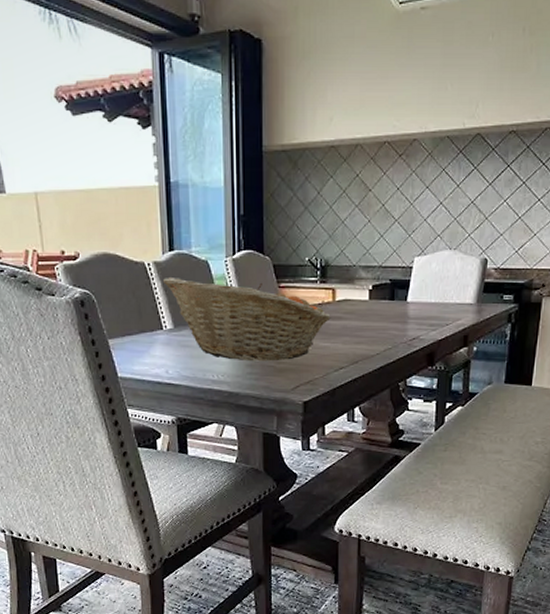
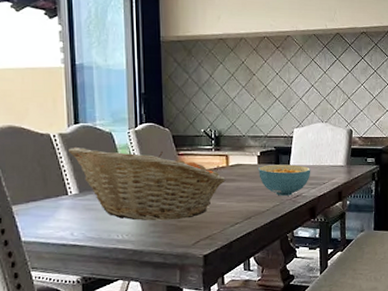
cereal bowl: none [369,301,432,338] -> present [258,164,311,196]

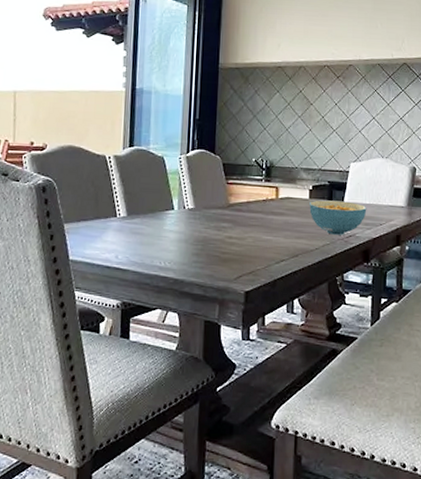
fruit basket: present [69,146,226,221] -> none [121,169,274,251]

